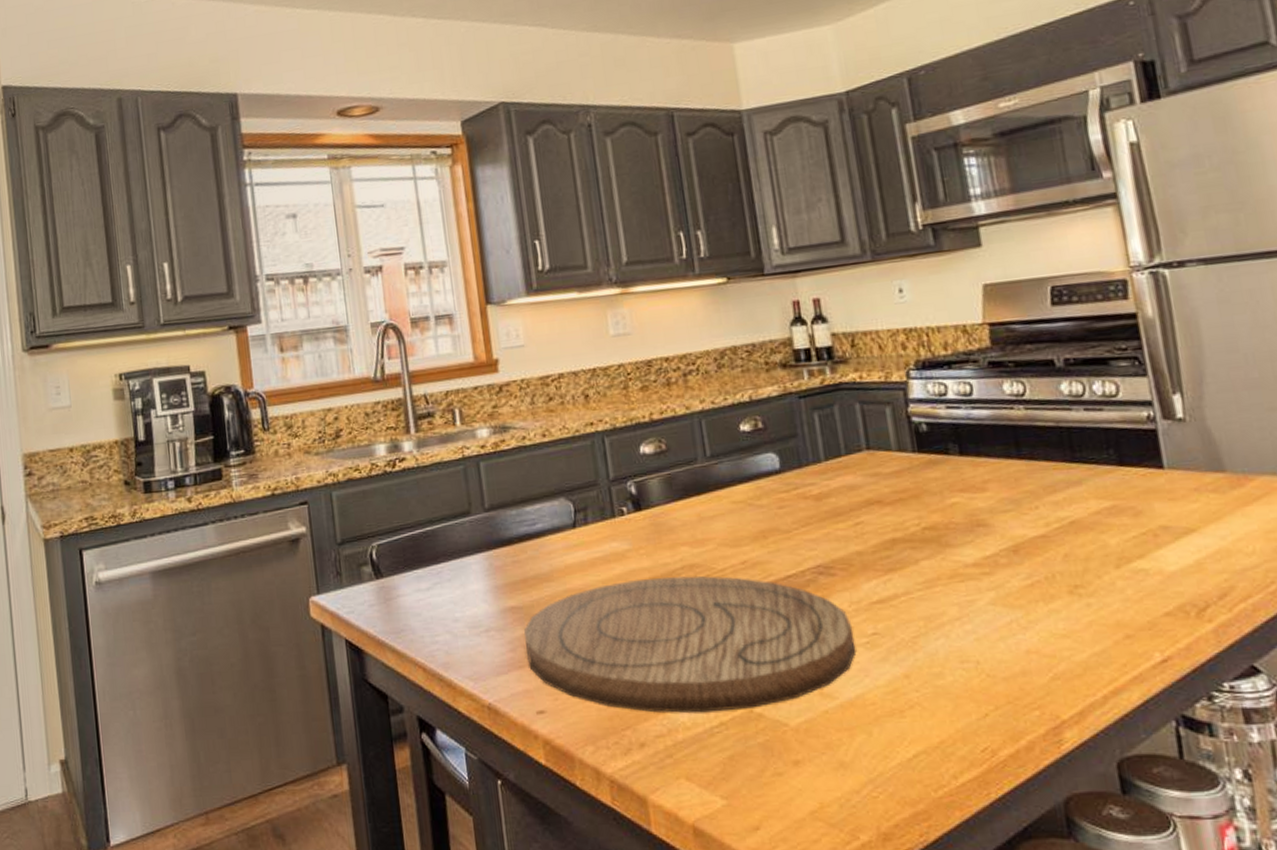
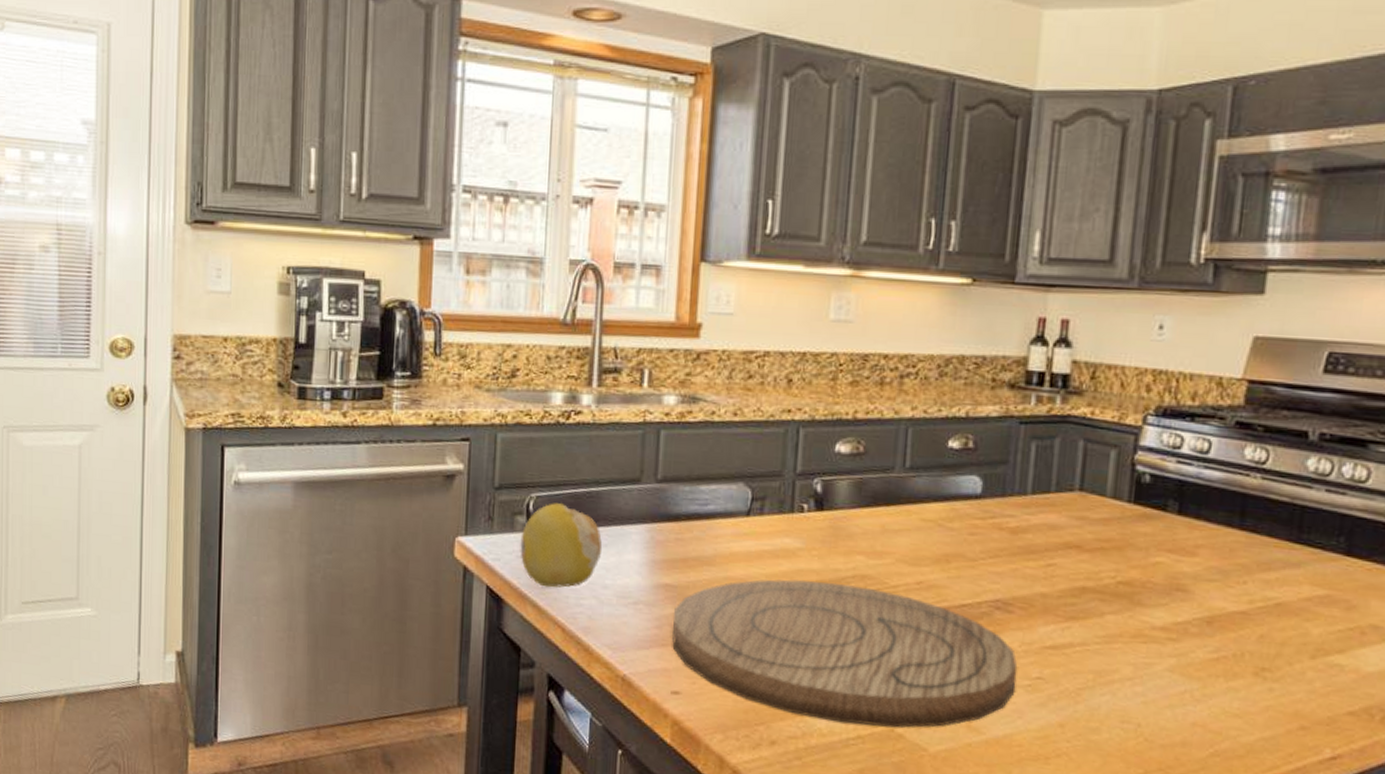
fruit: none [369,547,447,631] -> present [520,503,603,588]

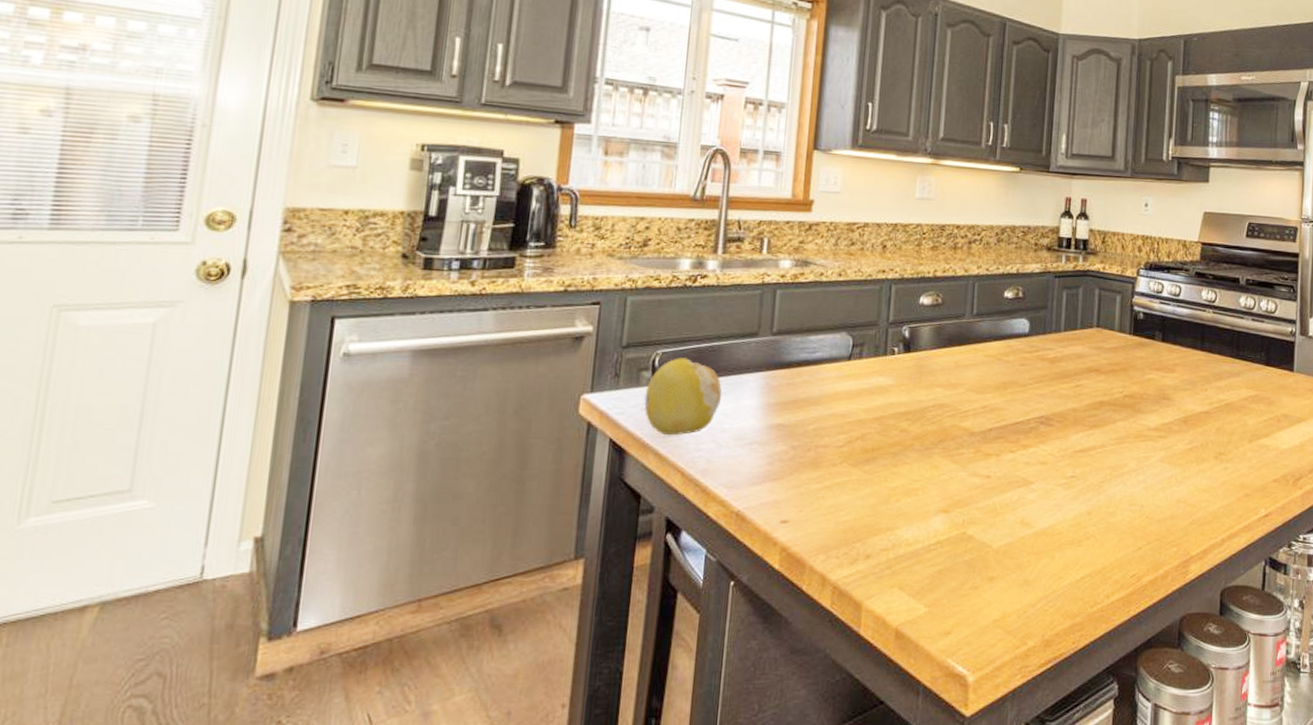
cutting board: present [672,579,1018,728] -> none [782,411,1057,532]

